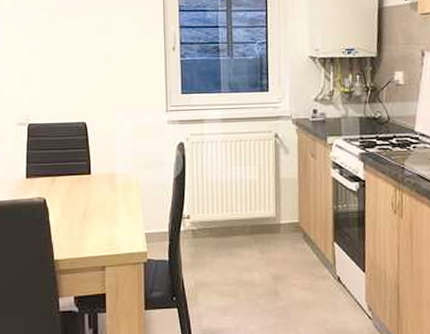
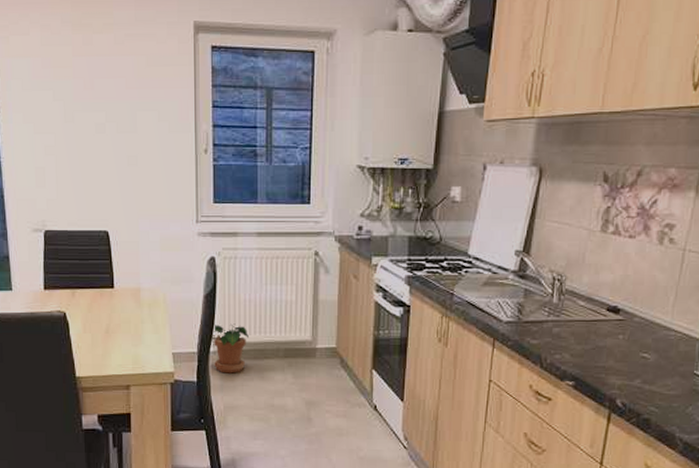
potted plant: none [184,203,216,251] -> present [214,323,248,374]

